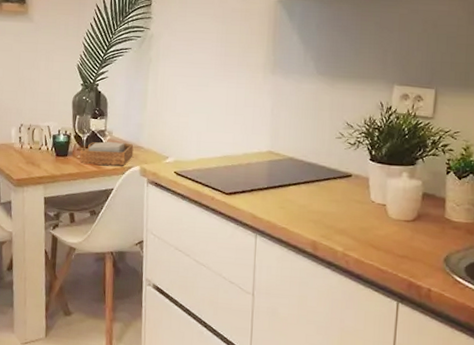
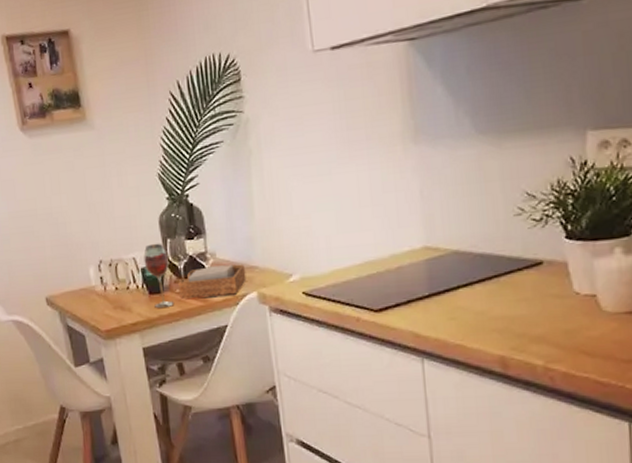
wineglass: none [56,117,76,169] -> present [143,243,175,309]

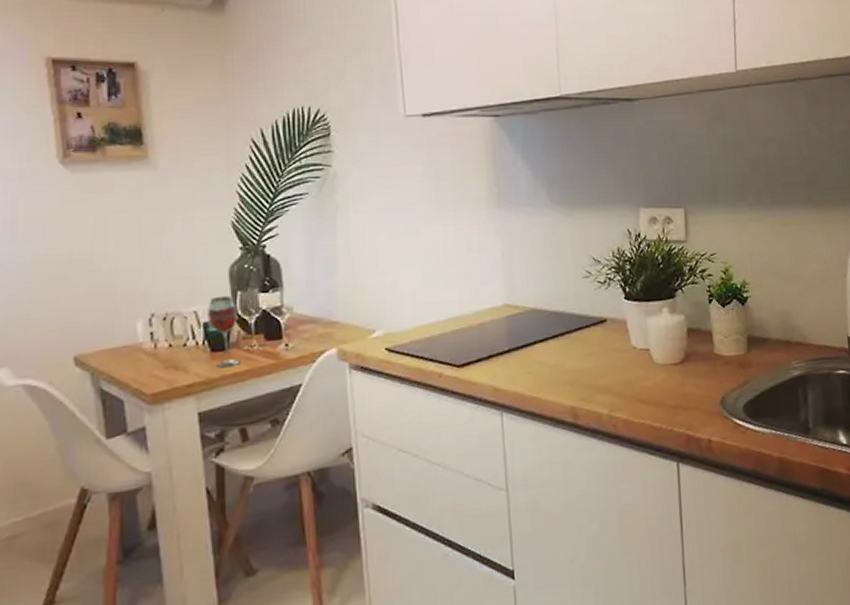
napkin holder: present [178,264,247,300] -> none [247,319,326,358]

